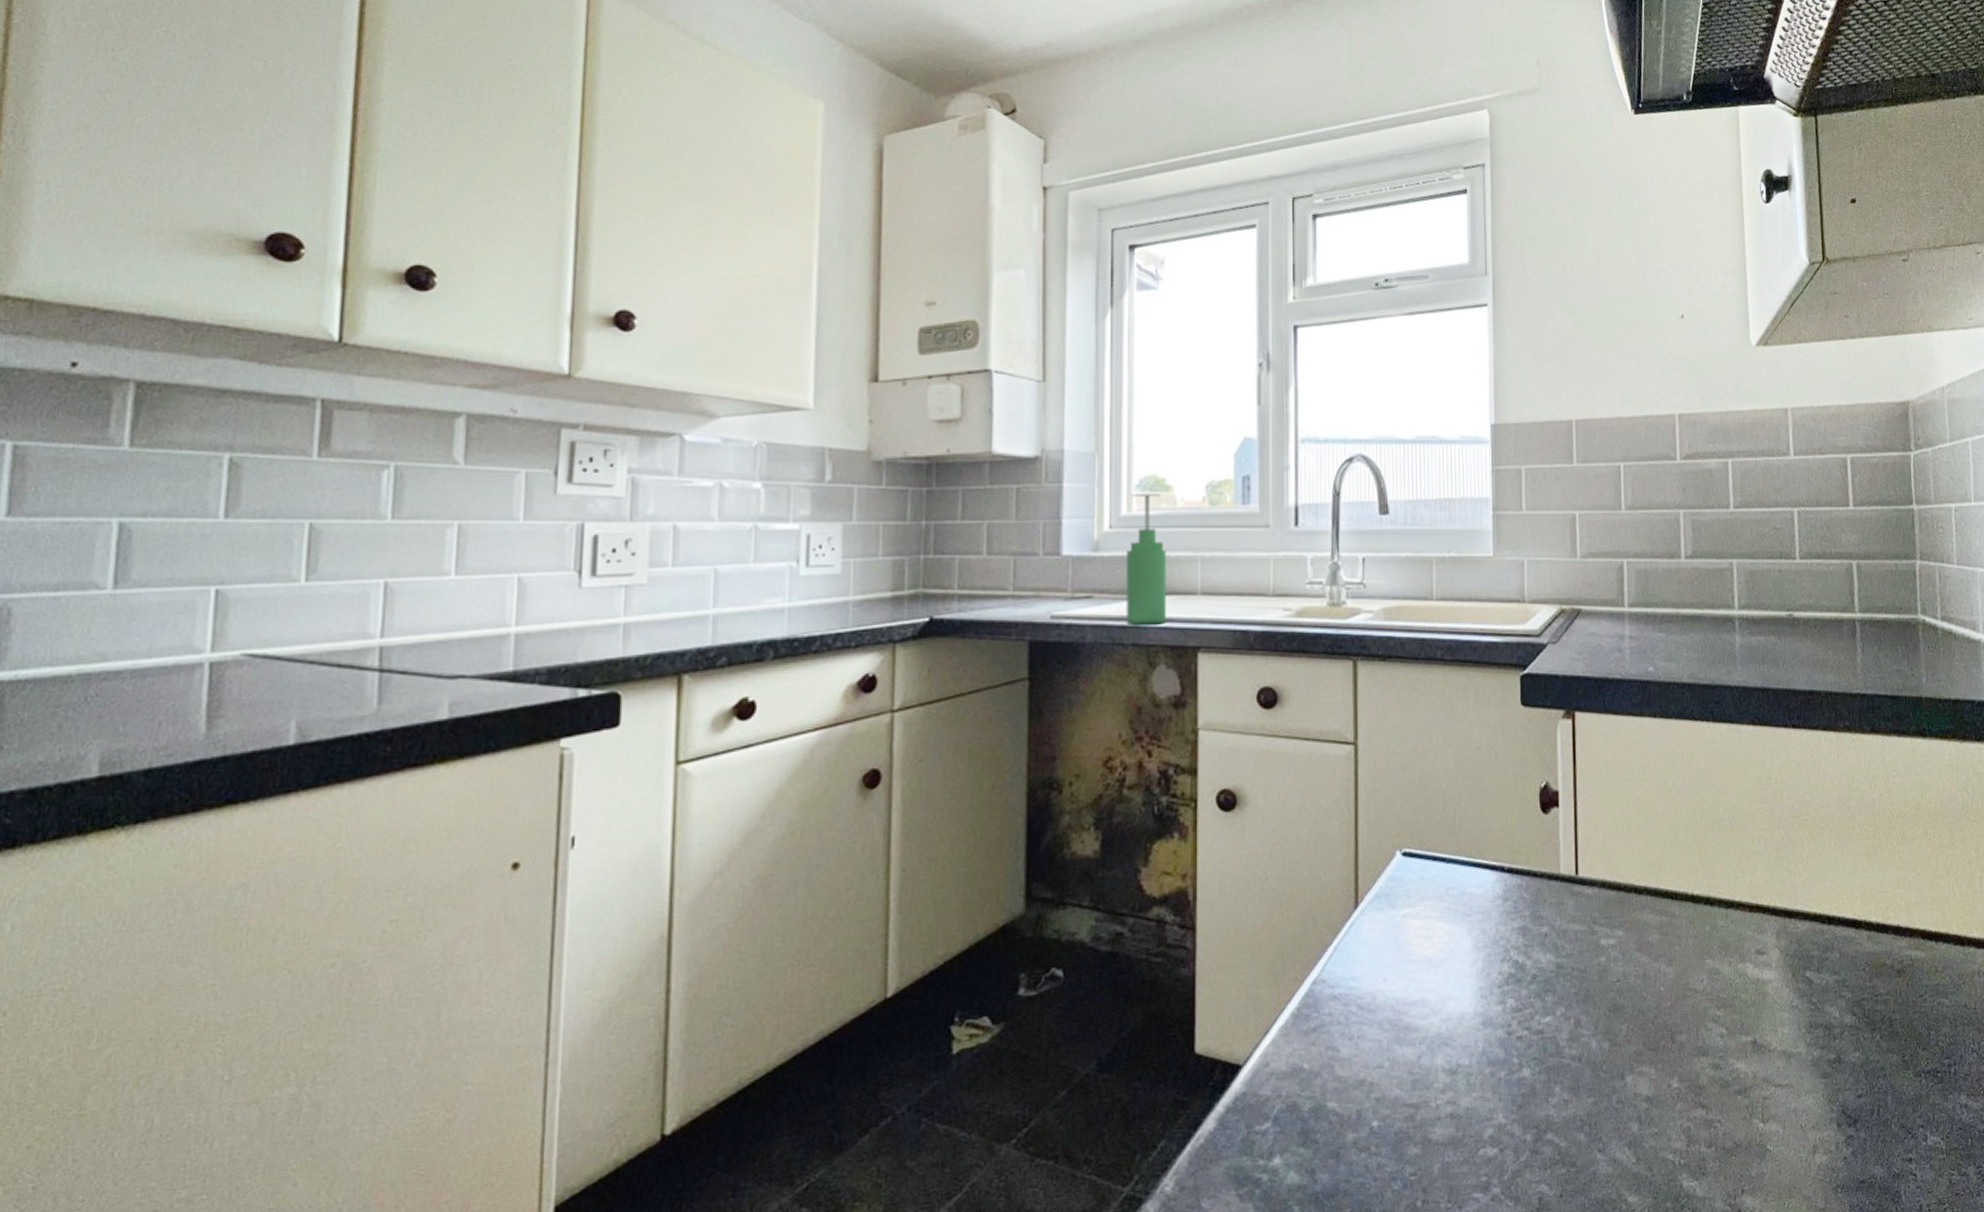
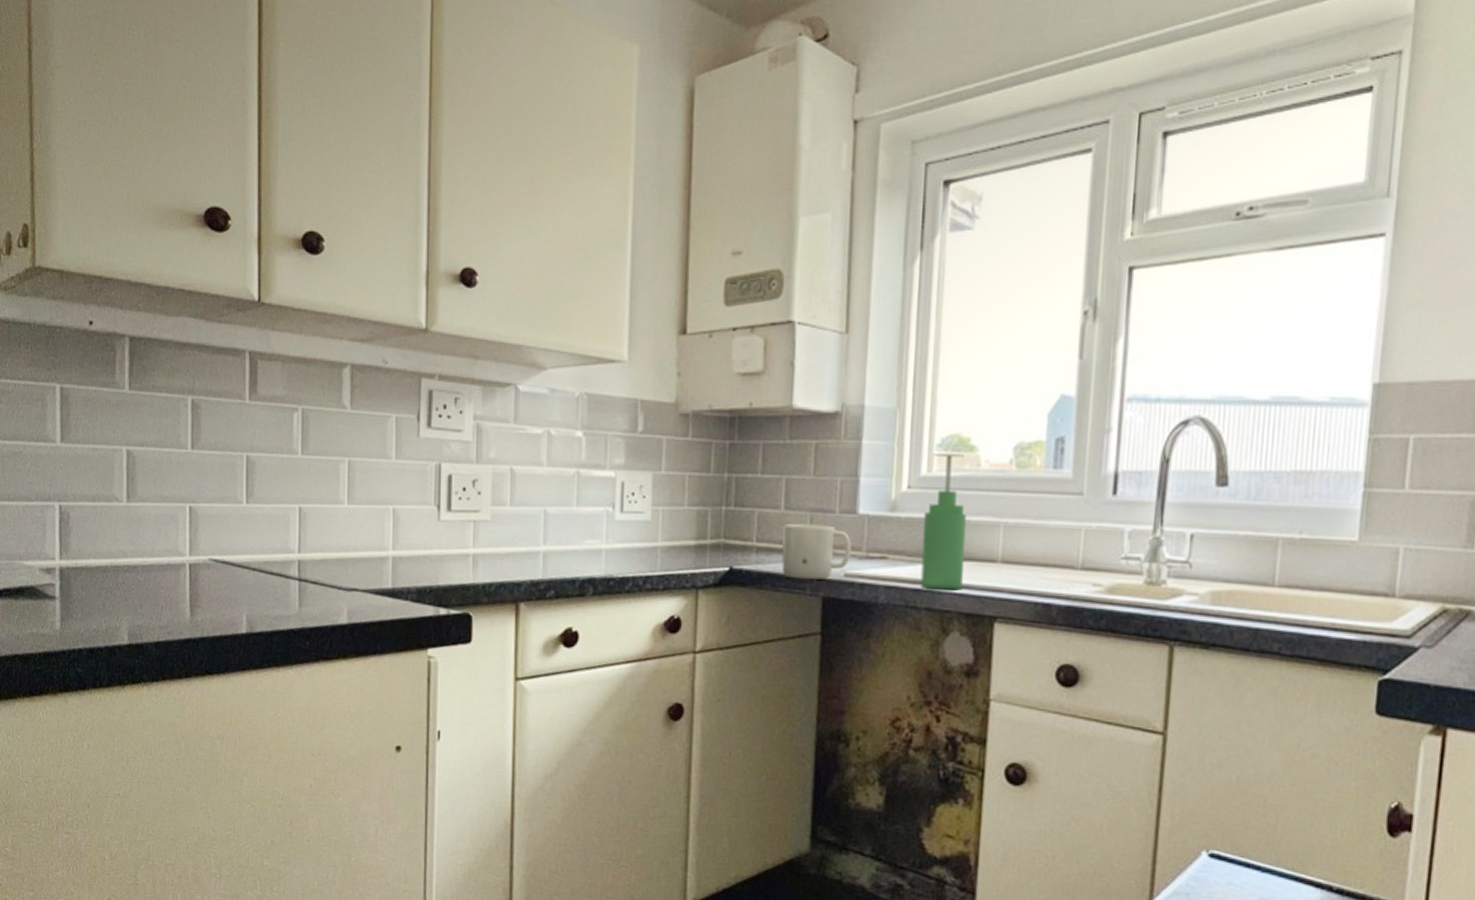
mug: none [984,568,1057,625] -> present [781,523,852,581]

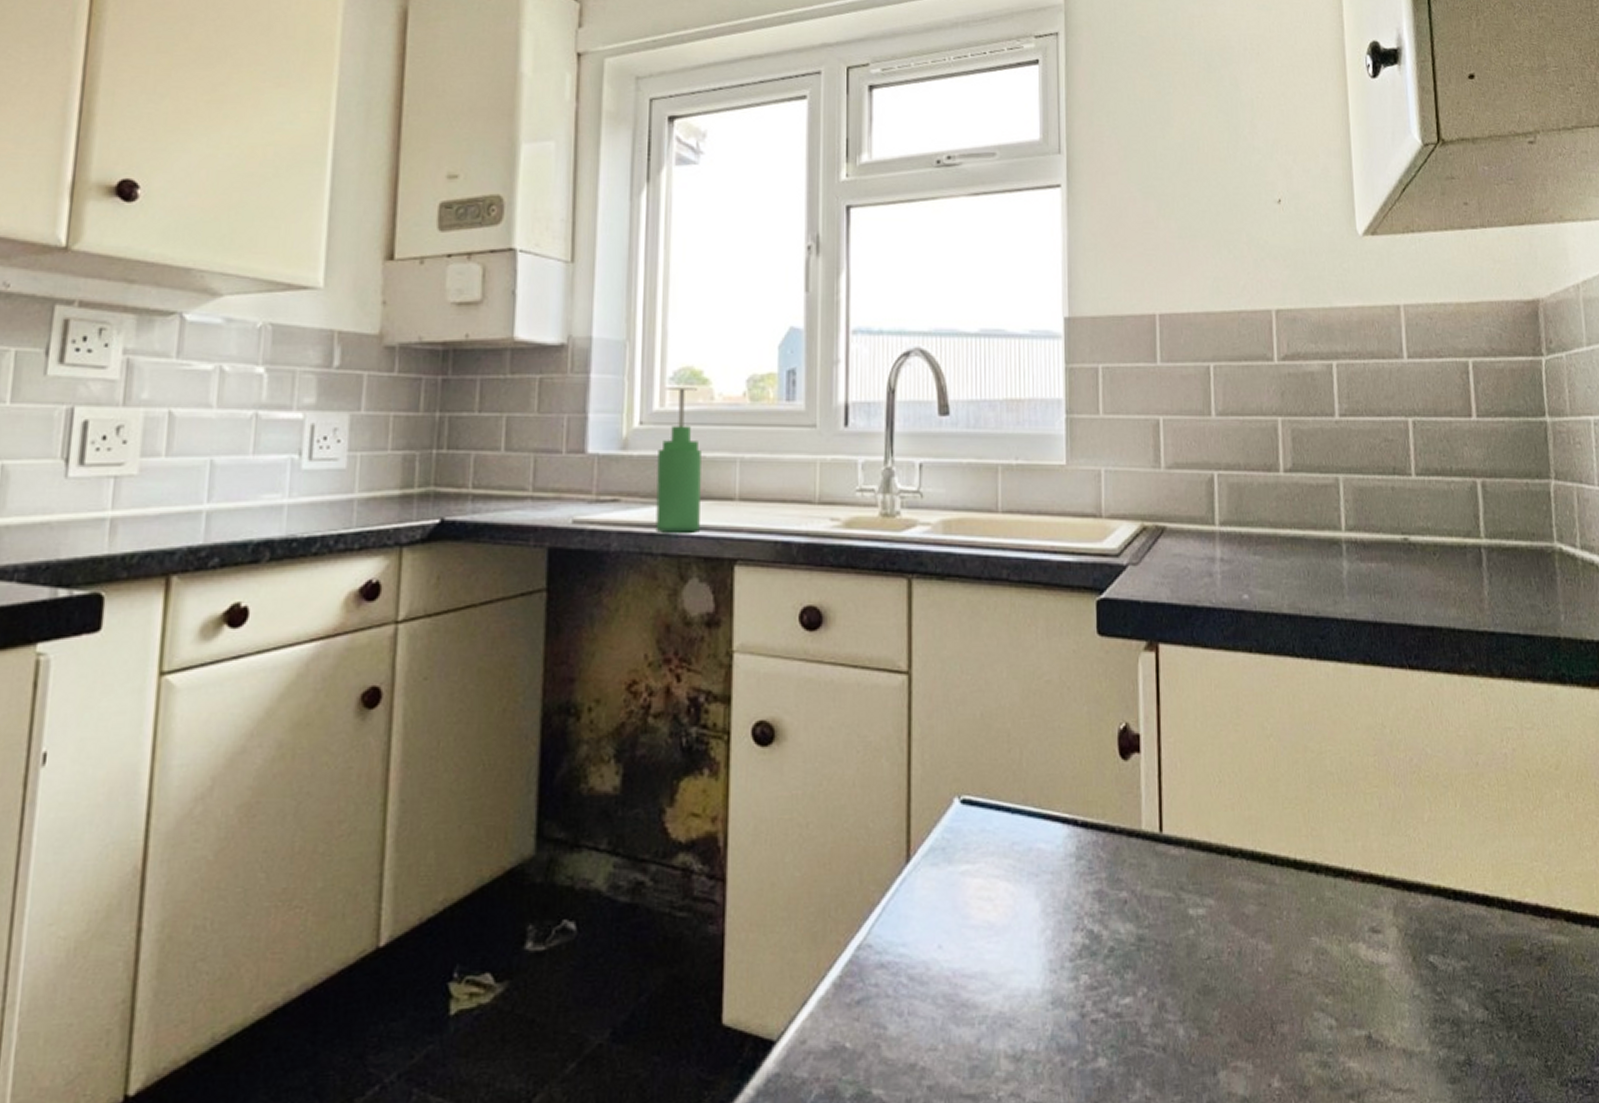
mug: present [781,523,852,581] -> none [501,466,581,529]

